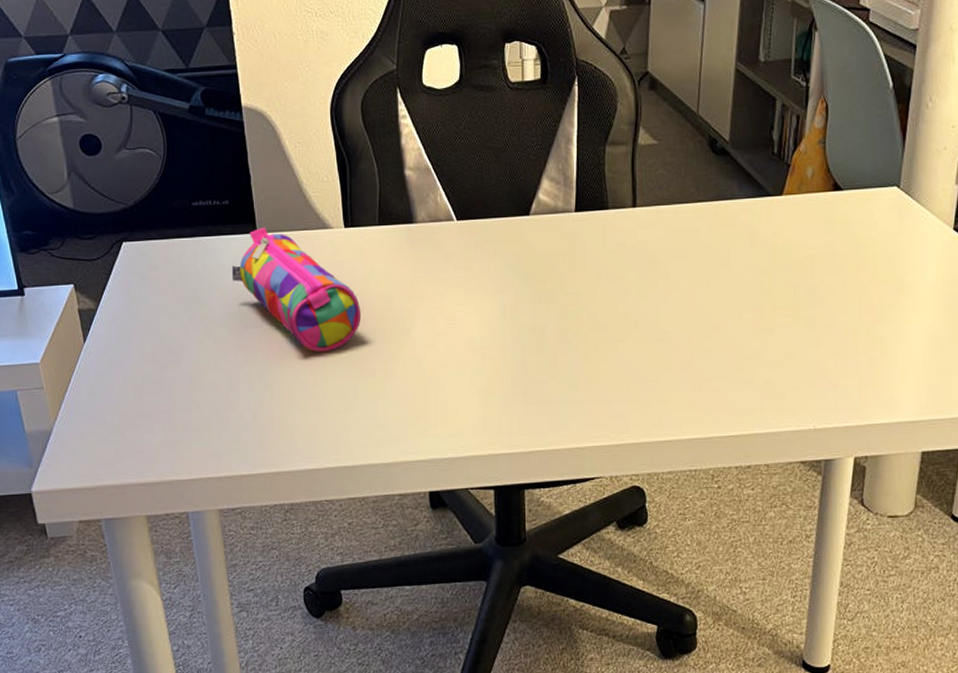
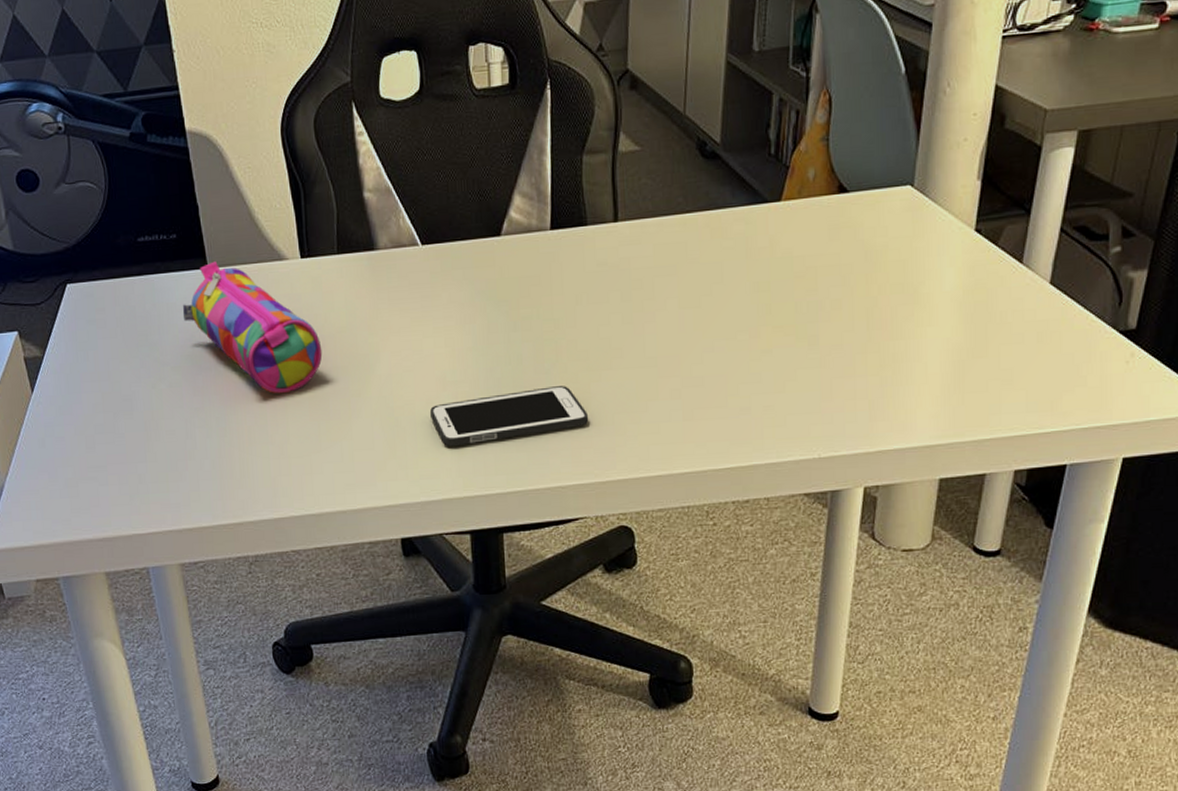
cell phone: none [460,355,606,407] -> present [430,386,589,446]

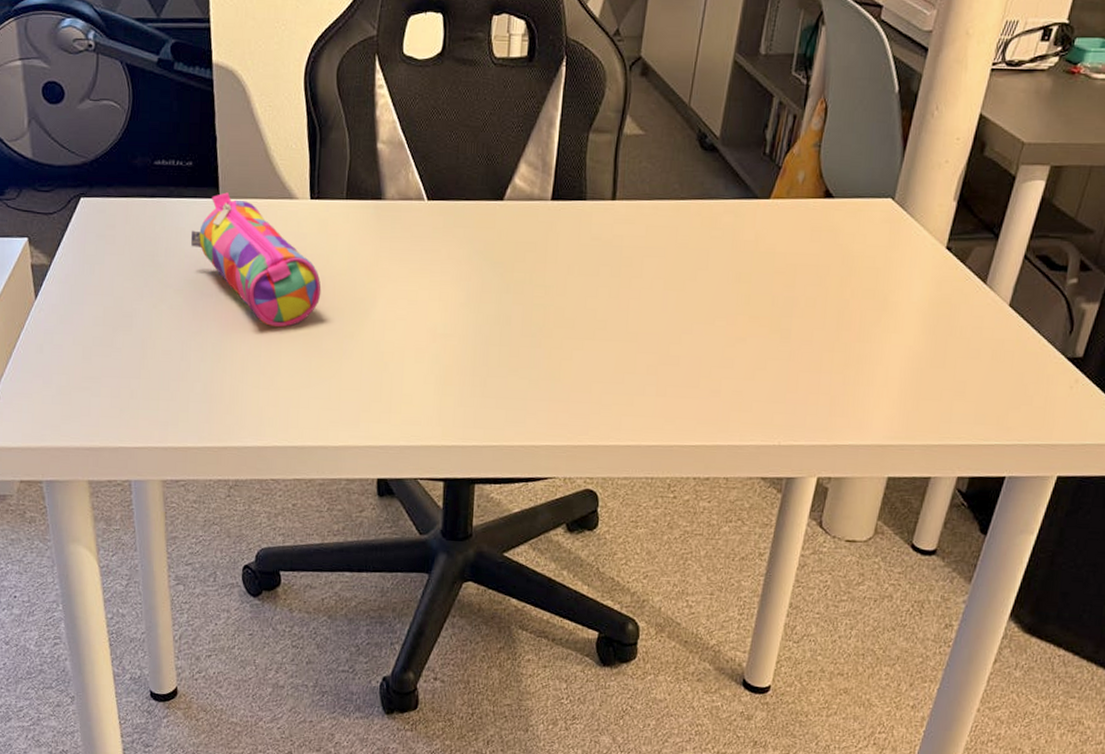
cell phone: present [430,386,589,446] -> none [418,349,568,396]

